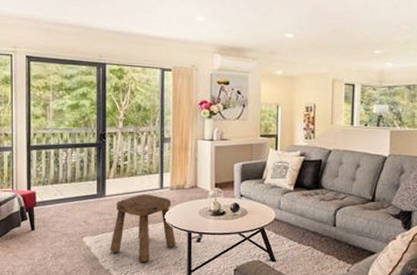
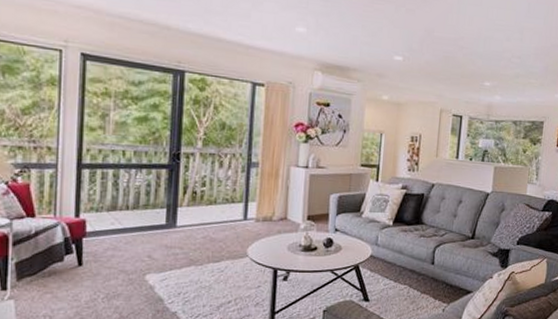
stool: present [109,194,176,262] -> none [178,226,259,303]

